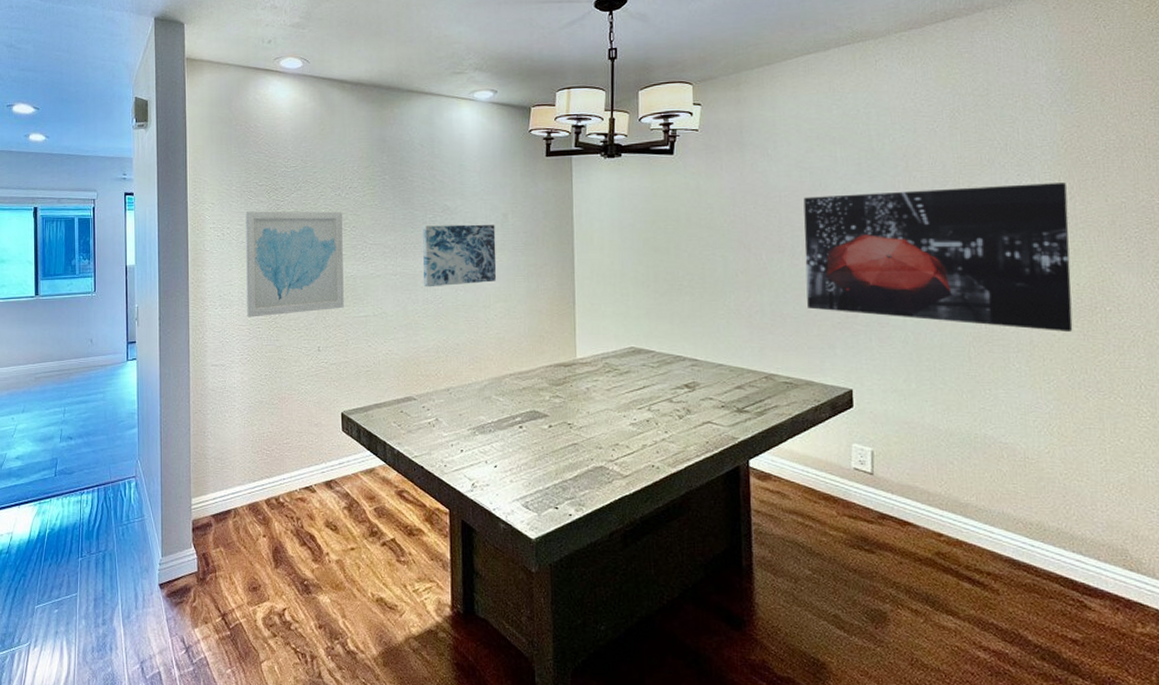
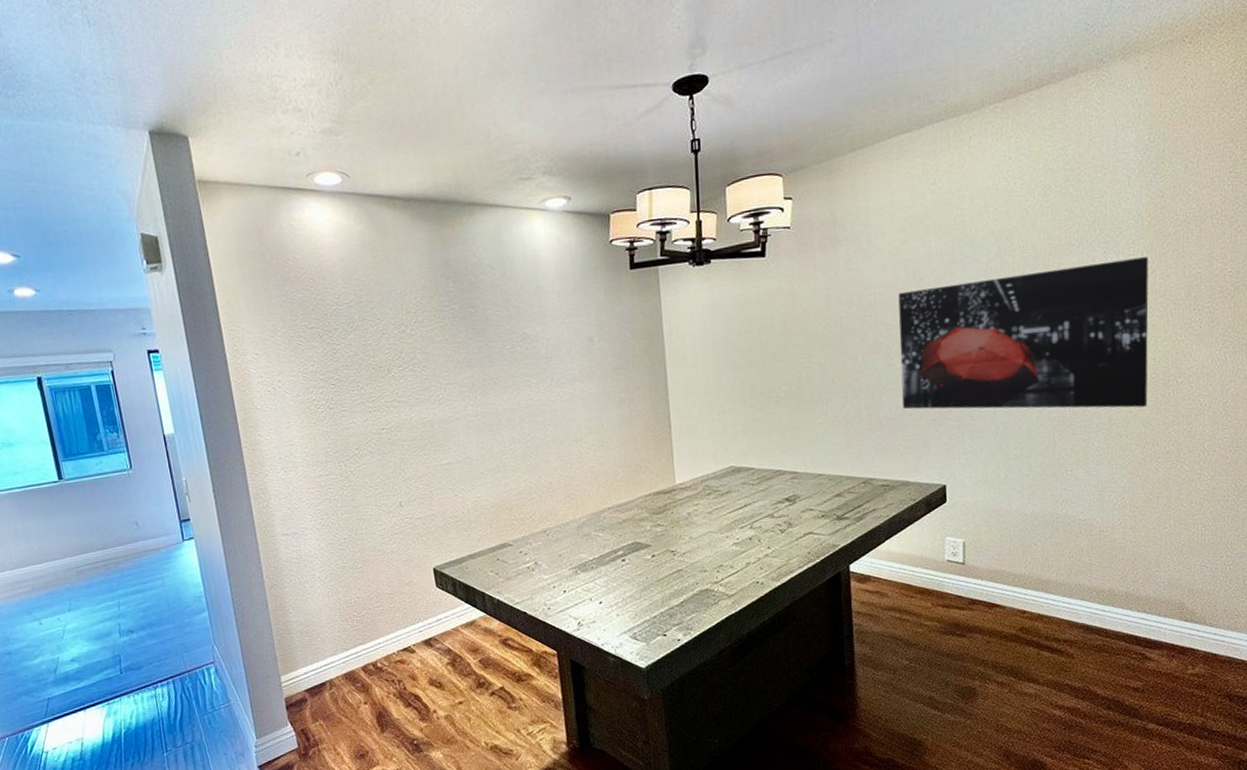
wall art: present [246,211,344,317] -> none [297,350,423,479]
wall art: present [423,224,497,288] -> none [501,350,586,426]

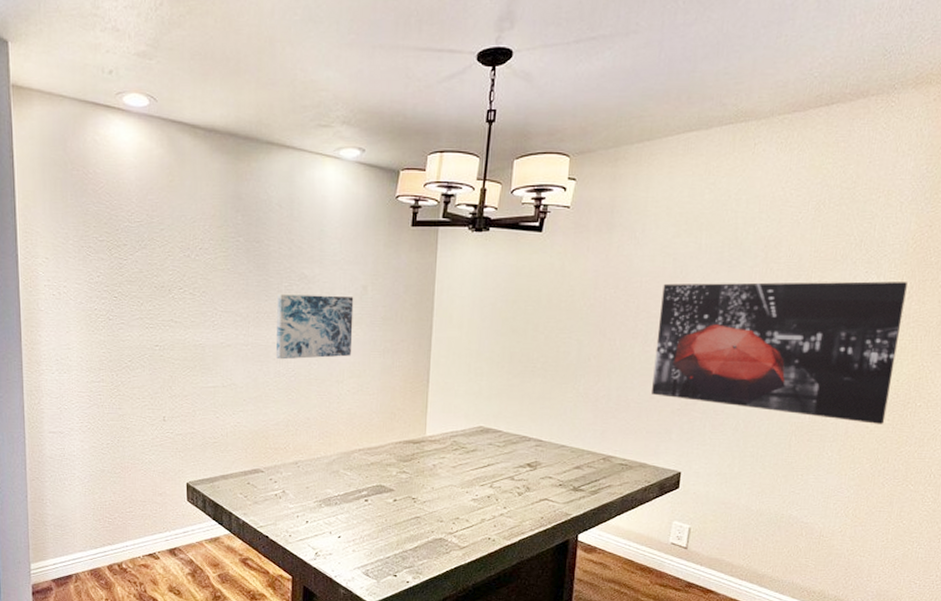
wall art: none [501,350,586,426] -> present [277,294,354,360]

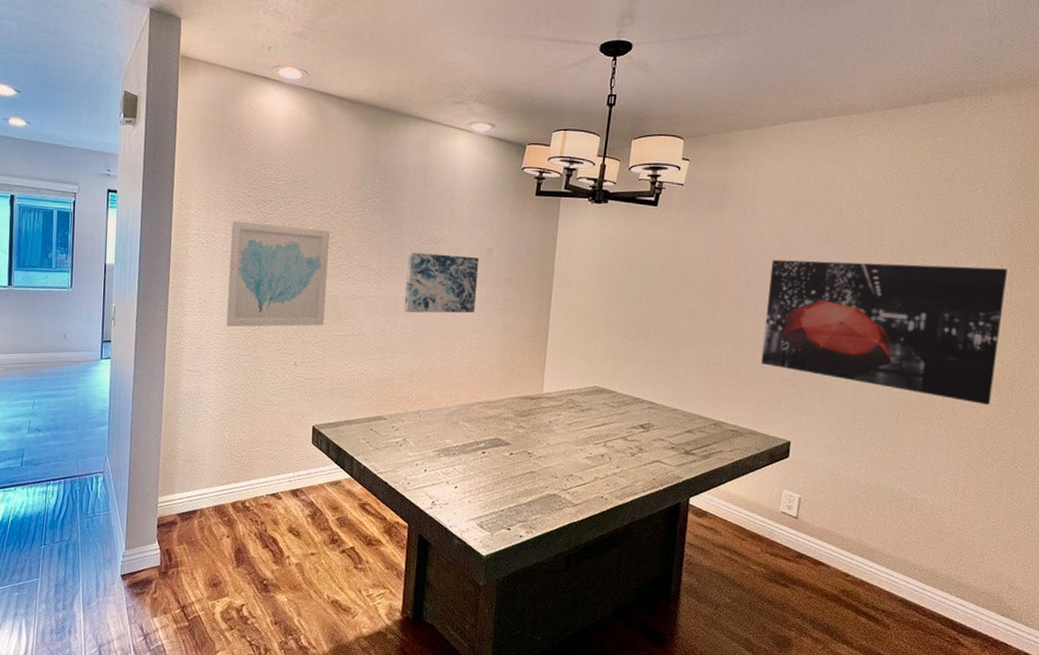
wall art: none [84,269,191,384] -> present [226,221,330,327]

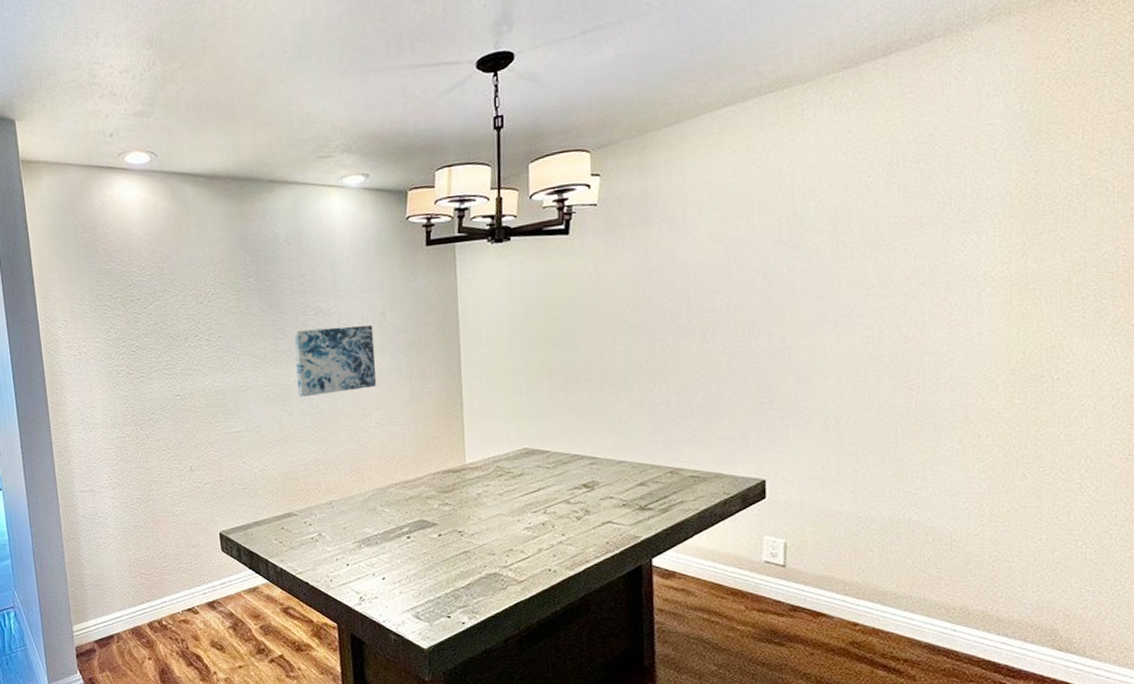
wall art: present [226,221,330,327] -> none [102,320,215,440]
wall art: present [761,259,1007,406] -> none [715,238,1018,406]

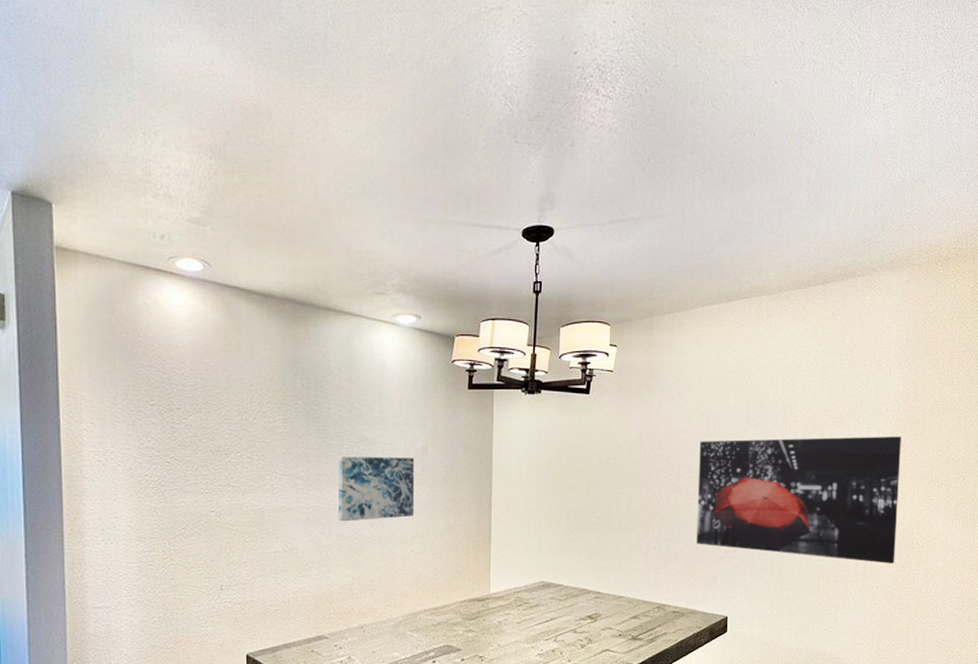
wall art: none [715,238,1018,406] -> present [697,436,901,565]

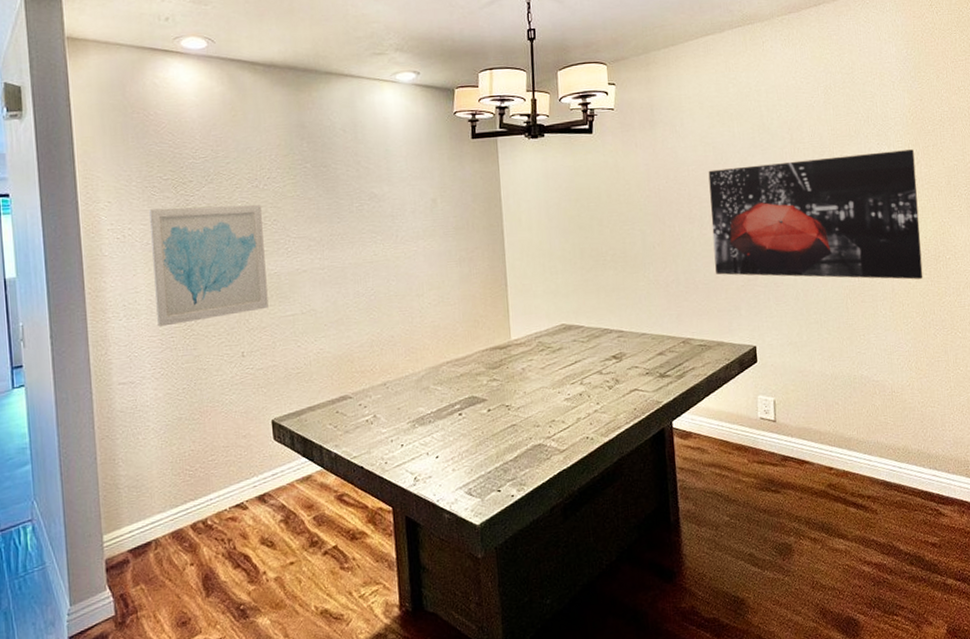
wall art: none [134,434,250,554] -> present [149,204,269,327]
wall art: present [338,456,415,522] -> none [349,211,429,280]

